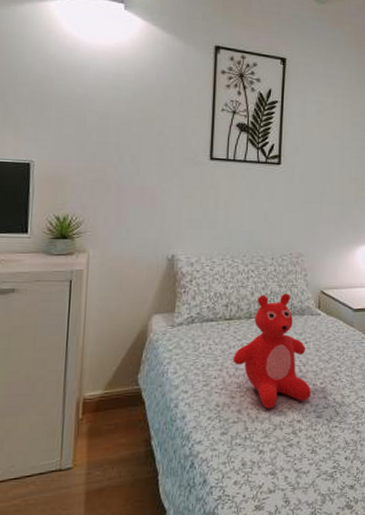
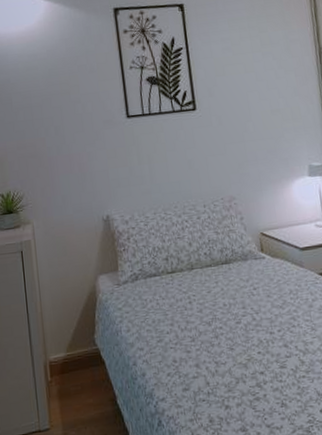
teddy bear: present [233,293,311,409] -> none [182,239,270,361]

